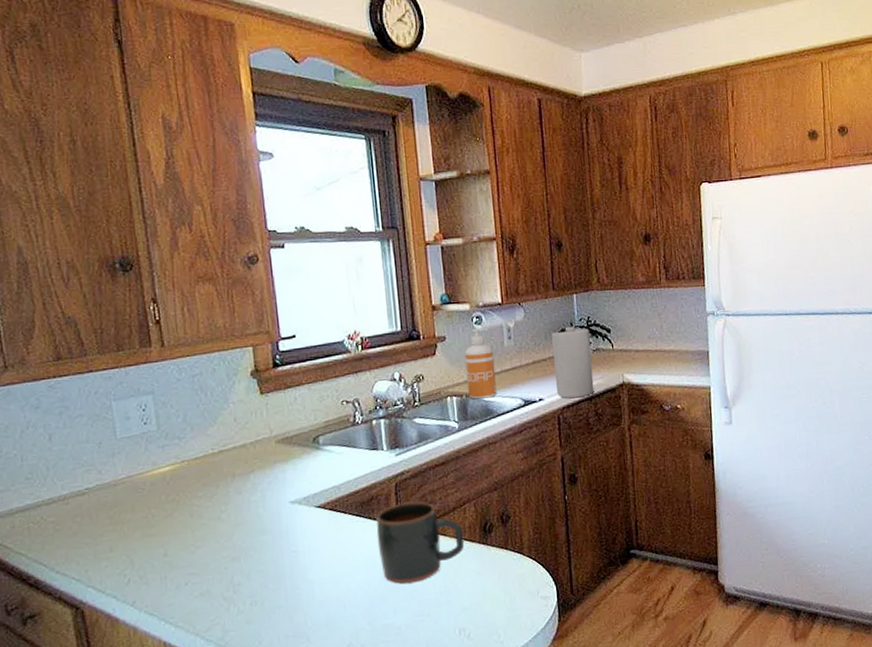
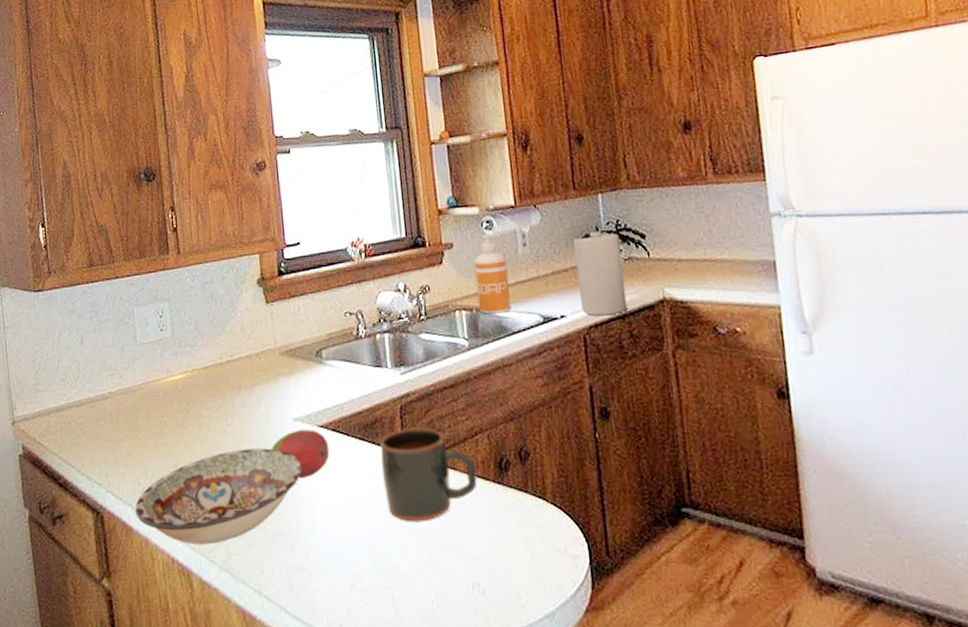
bowl: none [120,530,299,628] -> present [135,448,302,545]
fruit: none [267,510,327,555] -> present [271,429,330,478]

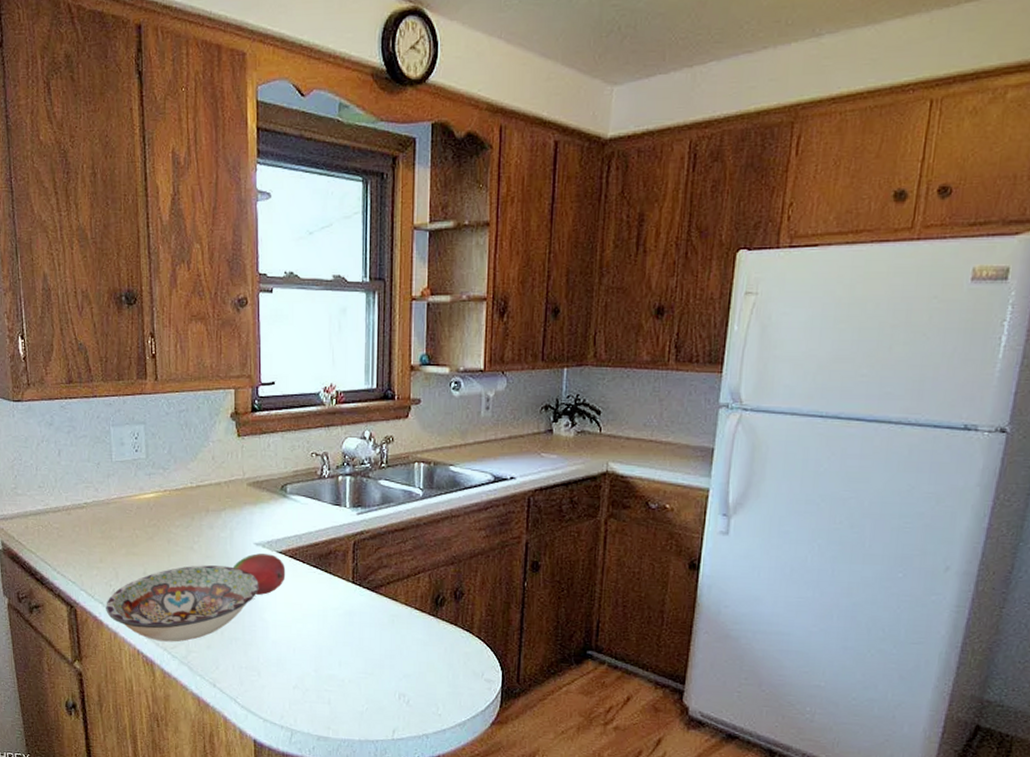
mug: present [380,427,478,521] -> none [331,562,415,640]
soap dispenser: present [473,234,512,314] -> none [436,394,468,469]
paper towel holder: present [572,231,628,316] -> none [530,403,576,482]

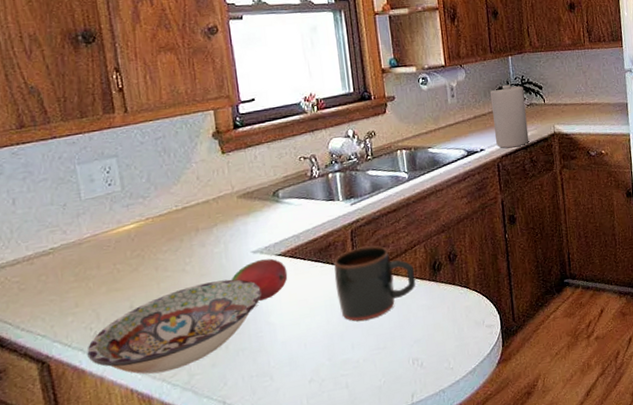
mug: none [331,562,415,640] -> present [334,245,416,321]
paper towel holder: none [530,403,576,482] -> present [489,84,529,148]

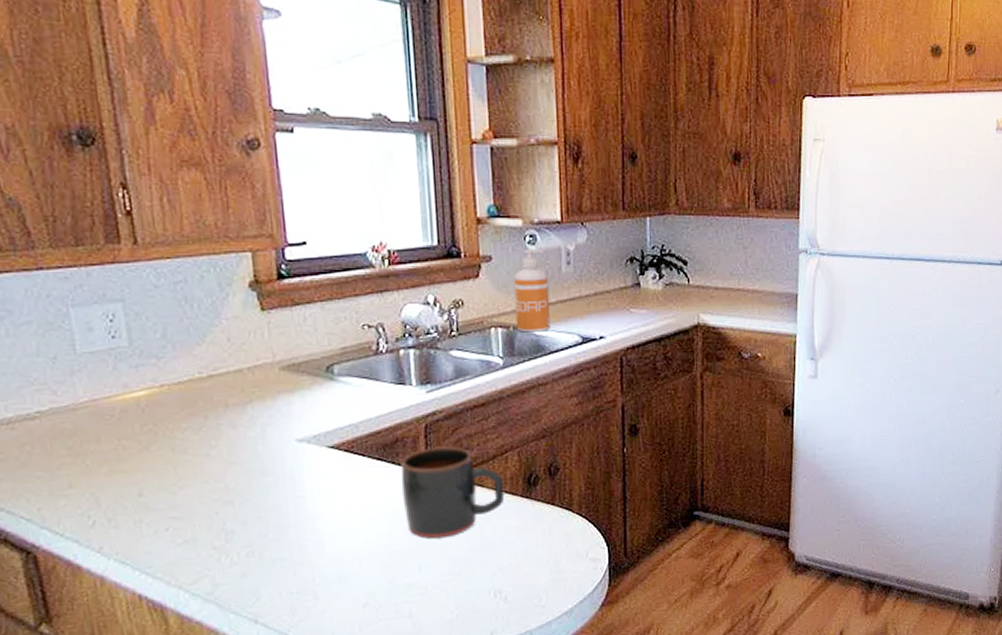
bowl: present [87,279,262,375] -> none [83,471,307,579]
fruit: present [231,258,288,301] -> none [268,450,342,502]
soap dispenser: none [412,88,443,152] -> present [513,249,551,333]
paper towel holder: present [489,84,529,148] -> none [617,254,665,338]

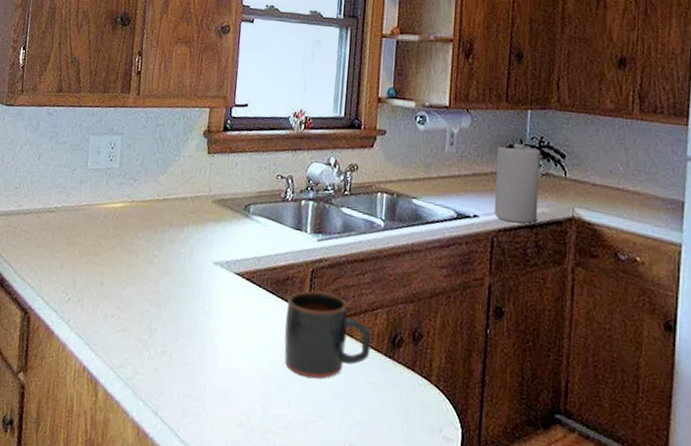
soap dispenser: present [513,249,551,333] -> none [399,127,433,203]
paper towel holder: none [617,254,665,338] -> present [494,143,540,224]

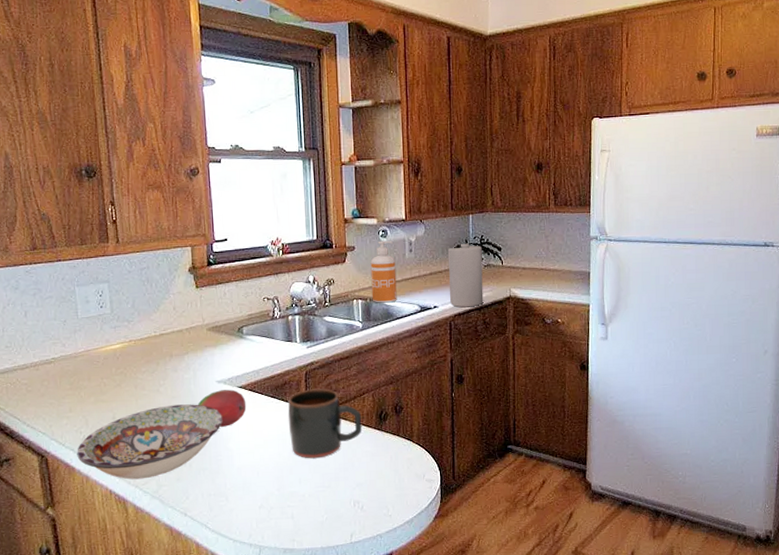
bowl: none [58,280,214,362] -> present [77,404,223,480]
fruit: none [189,273,242,318] -> present [197,389,247,427]
soap dispenser: none [399,127,433,203] -> present [370,240,397,303]

